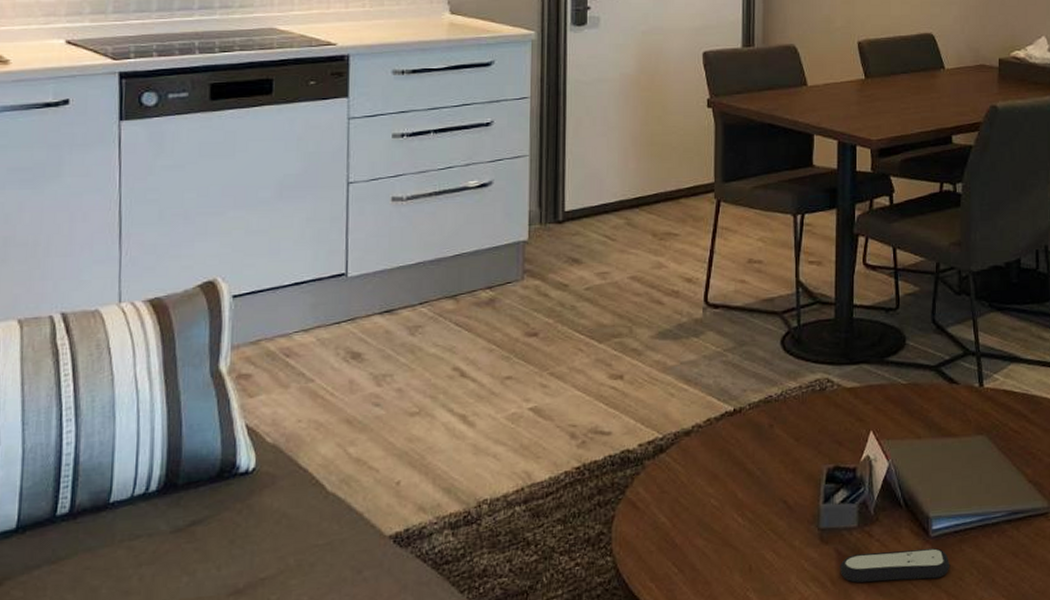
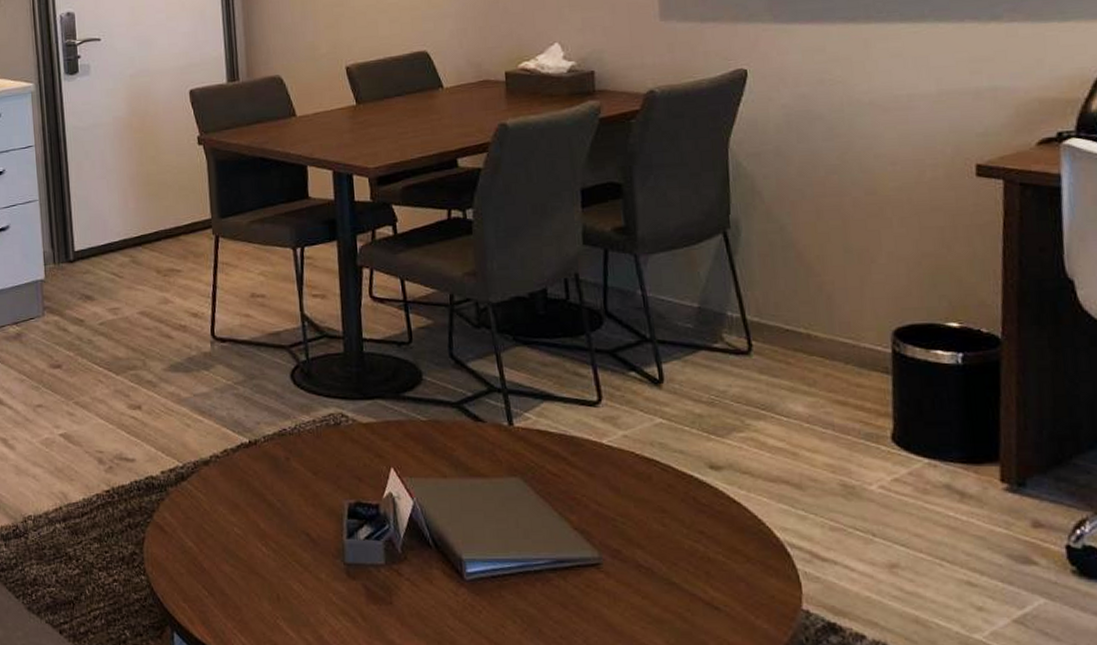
remote control: present [840,547,951,583] -> none [369,591,490,623]

